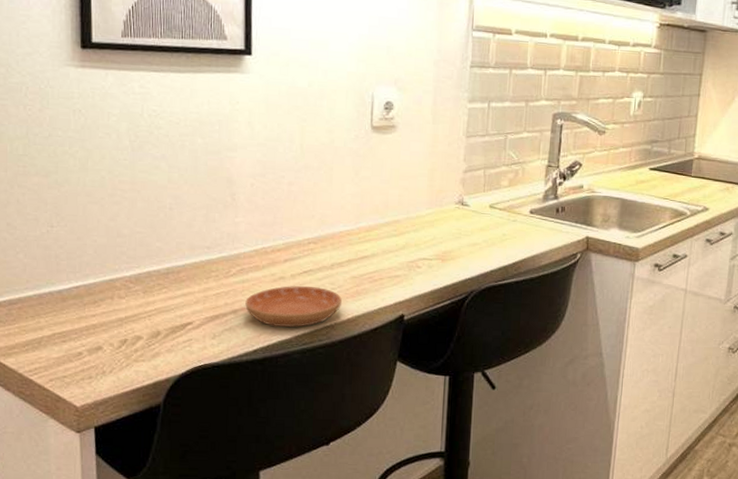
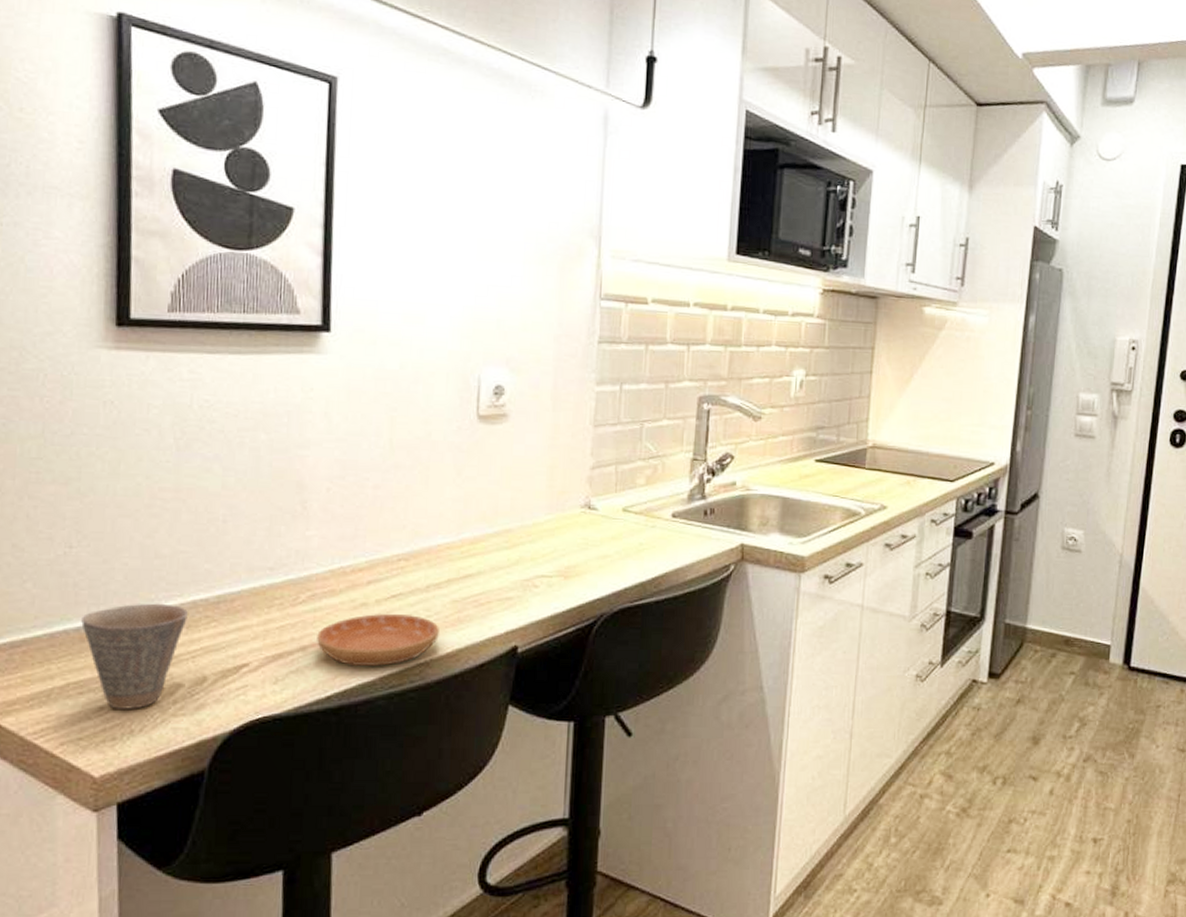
cup: none [62,272,144,355] -> present [81,603,188,709]

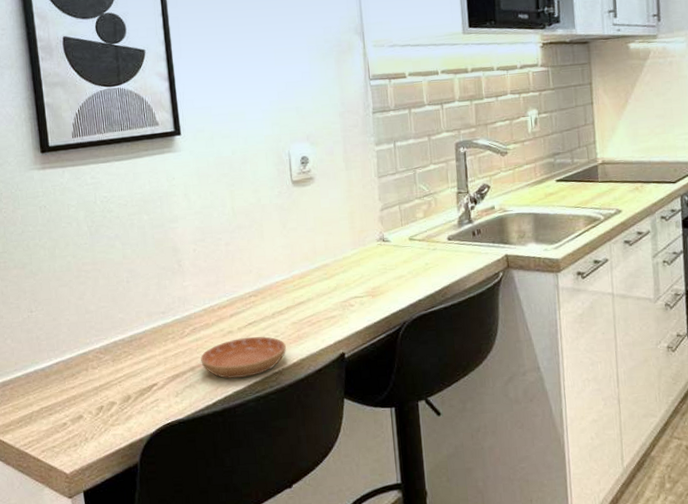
cup: present [81,603,188,709] -> none [44,345,112,424]

